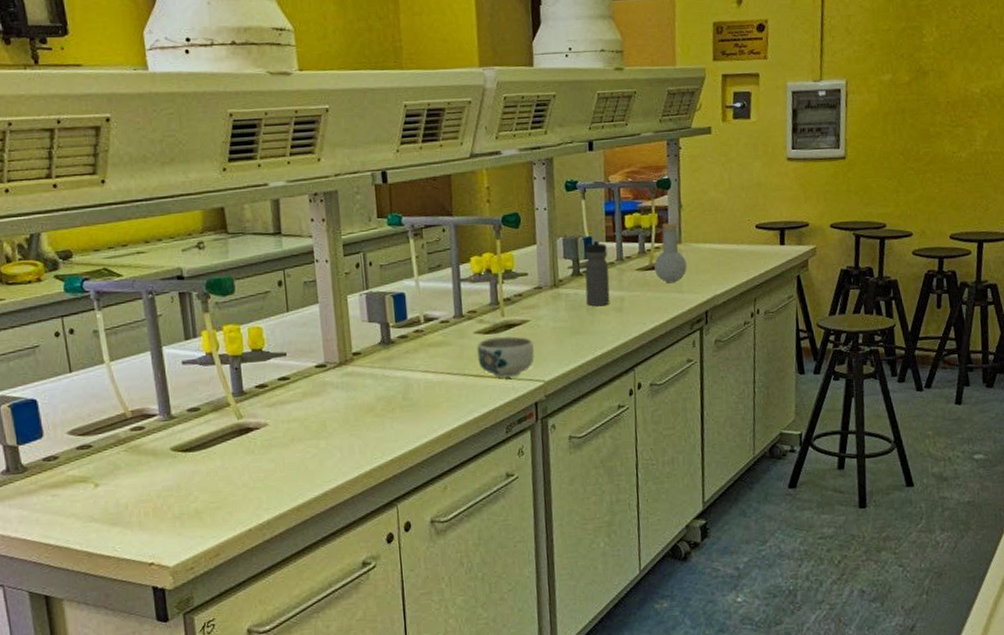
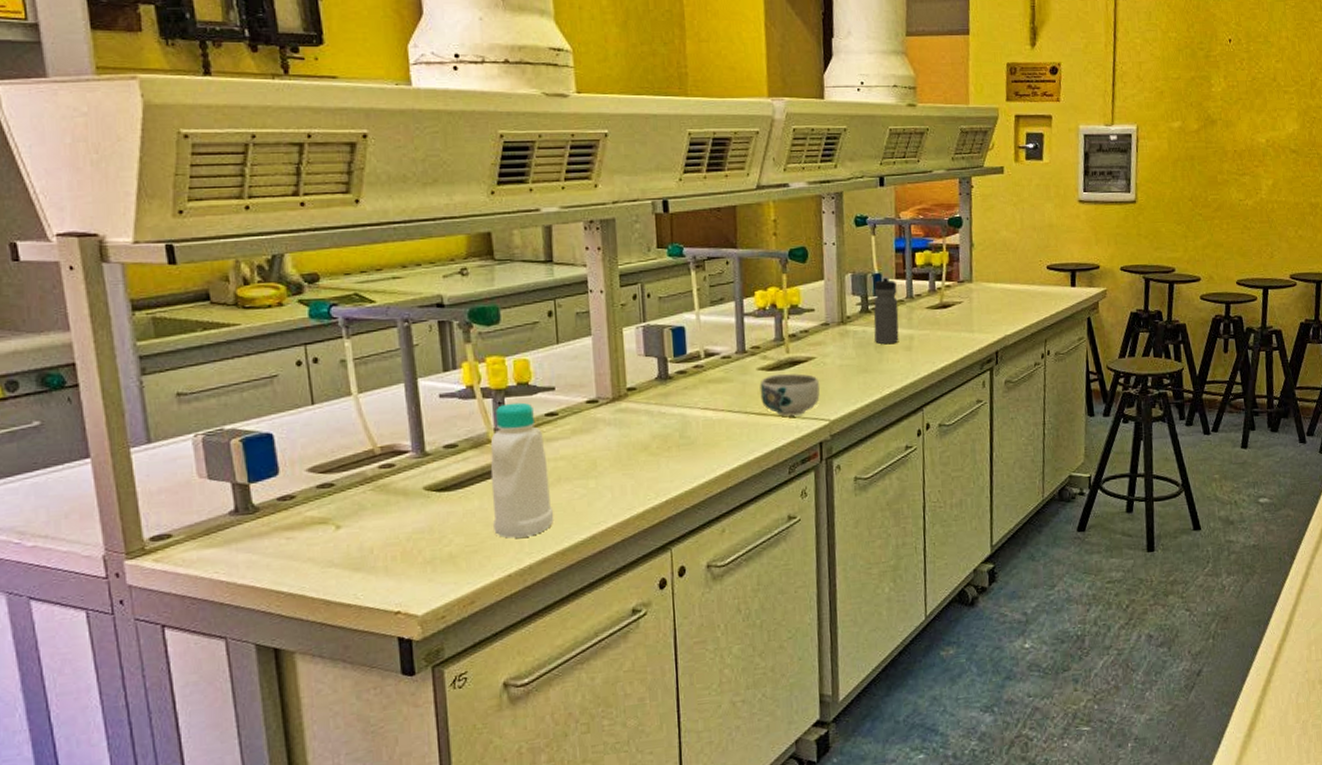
bottle: none [229,367,289,495] -> present [490,402,554,538]
flask: present [654,223,687,284] -> none [944,261,978,323]

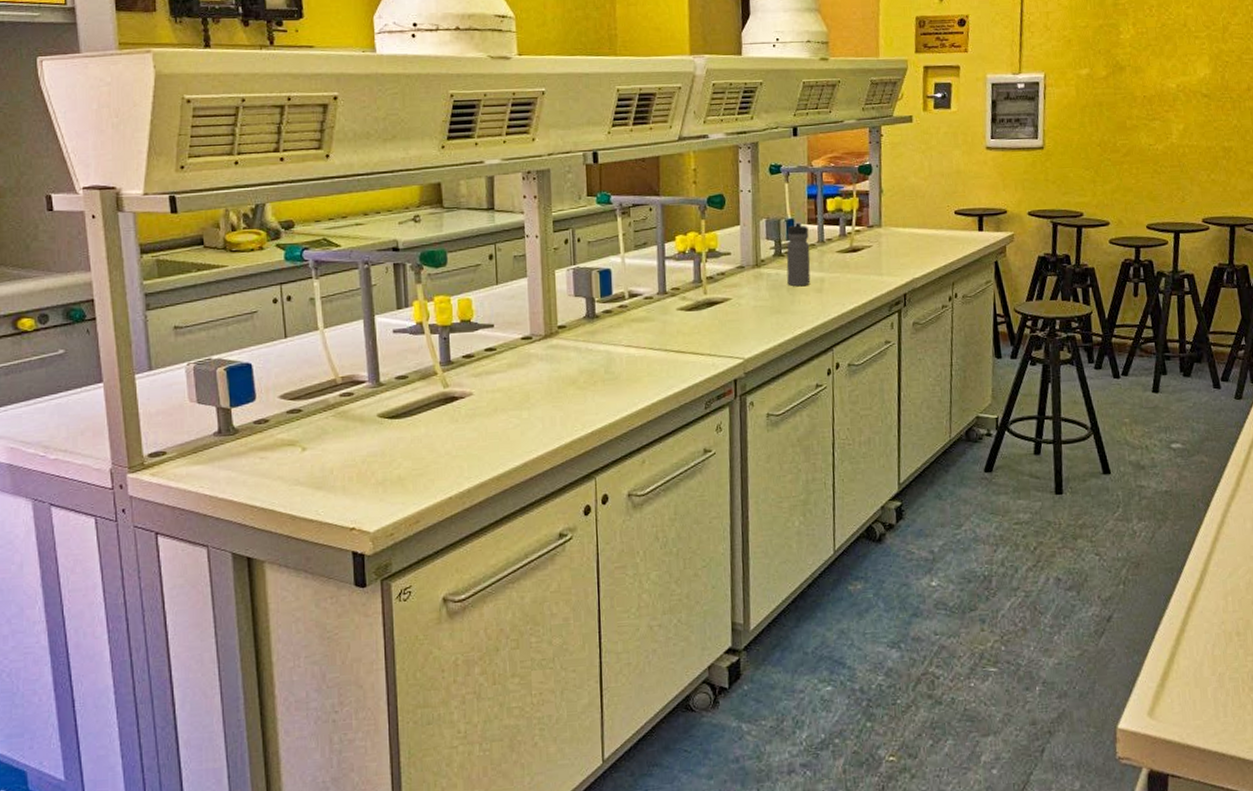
bottle: present [490,402,554,538] -> none [435,338,491,464]
bowl: present [759,373,820,416] -> none [679,313,735,354]

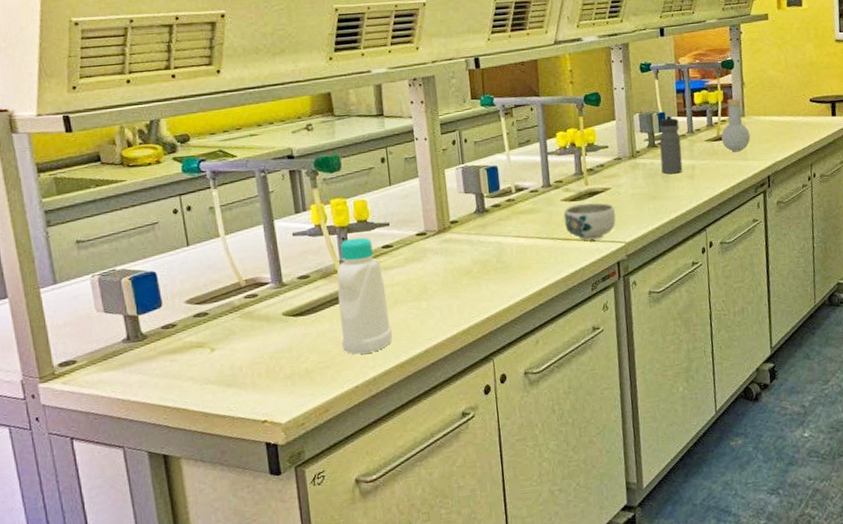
bottle: none [435,338,491,464] -> present [336,237,393,355]
bowl: none [679,313,735,354] -> present [563,203,616,240]
flask: none [854,207,887,266] -> present [721,98,751,152]

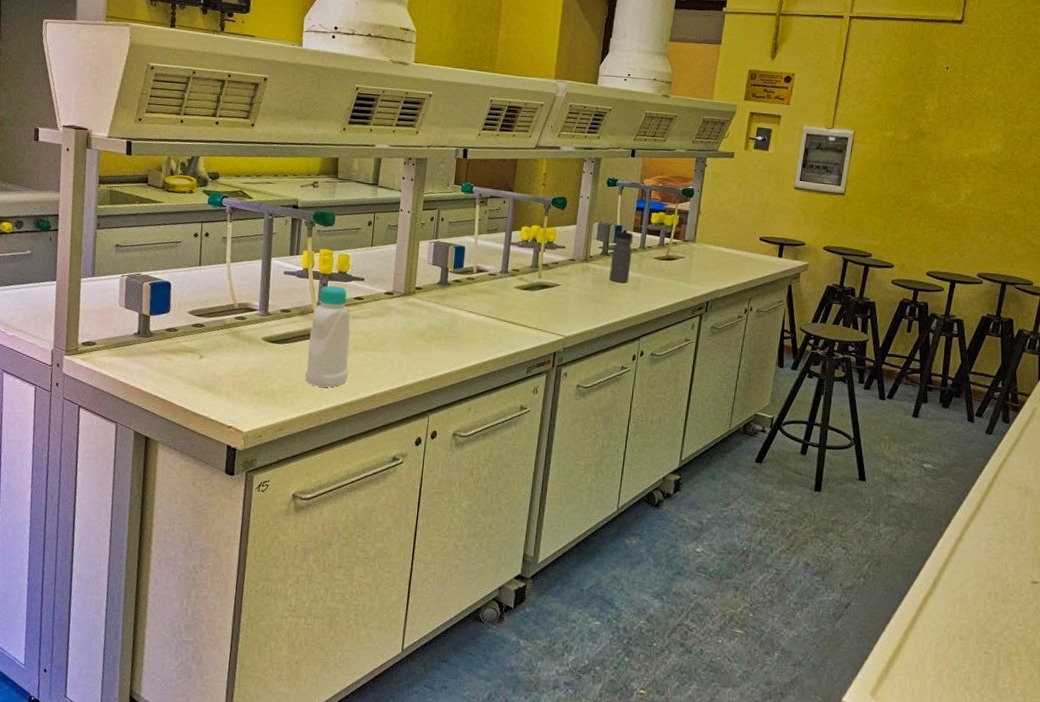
bowl: present [563,203,616,240] -> none [513,293,560,328]
flask: present [721,98,751,152] -> none [669,224,697,274]

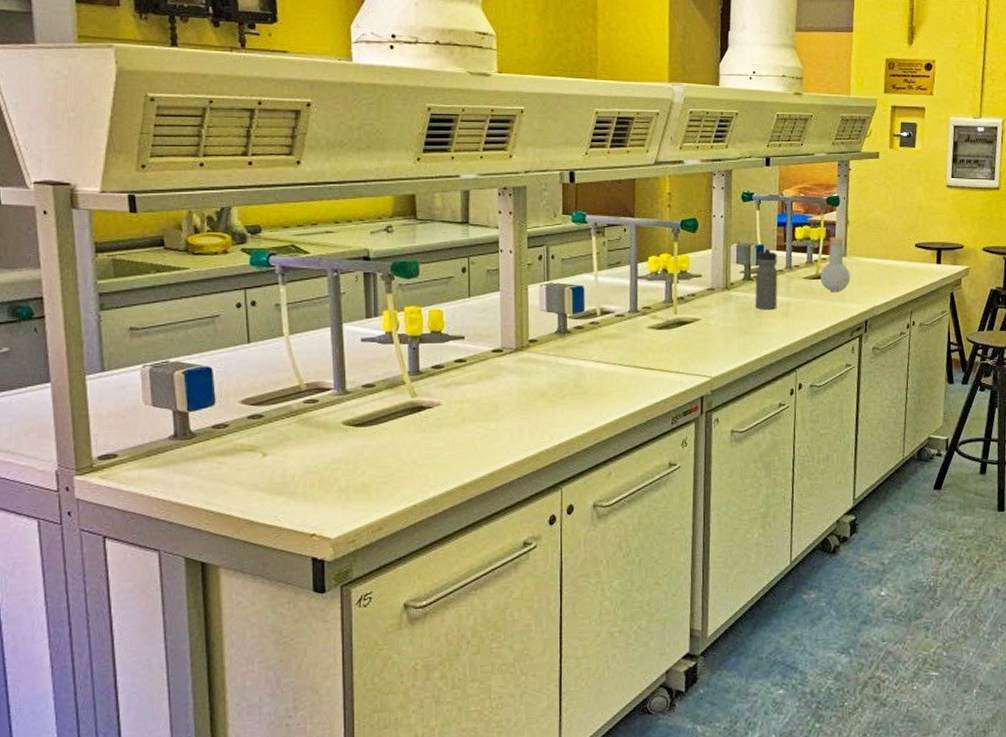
bottle: present [305,285,351,388] -> none [403,349,458,472]
flask: none [669,224,697,274] -> present [820,237,851,293]

